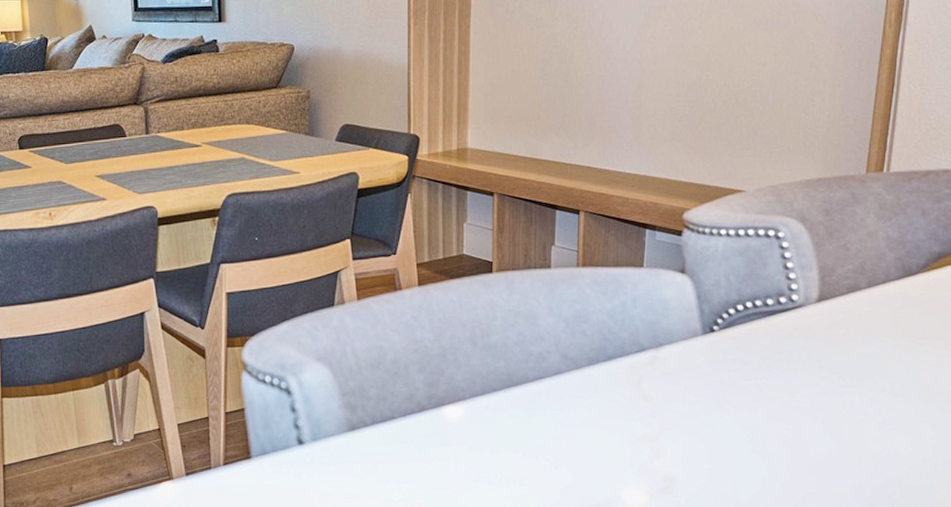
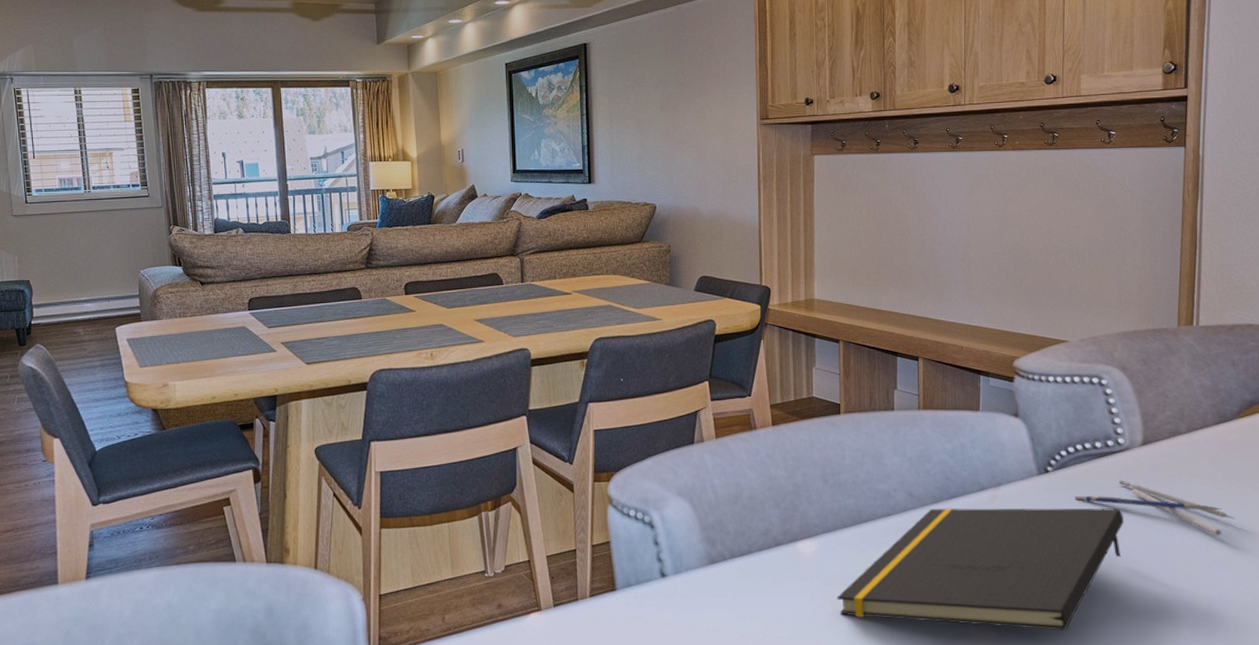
notepad: none [483,368,793,494] -> present [837,507,1124,631]
pen: none [740,338,912,396] -> present [1074,480,1236,536]

